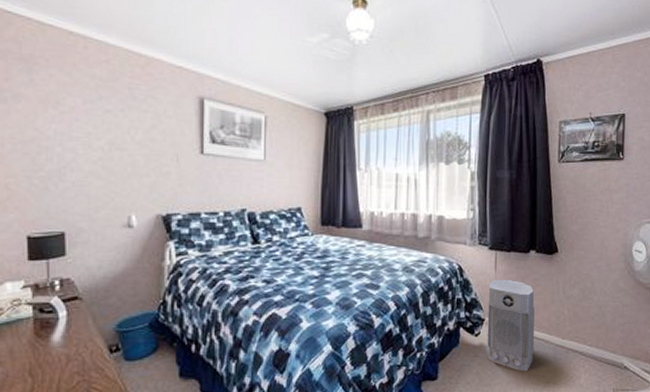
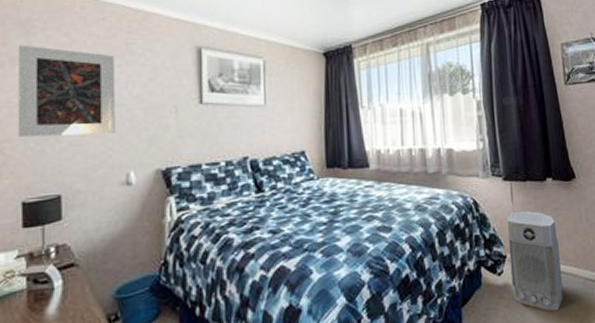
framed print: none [21,81,118,176] -> present [17,44,116,138]

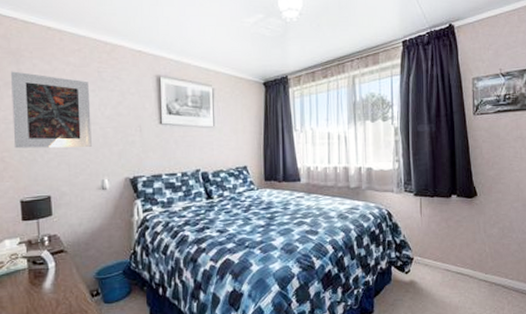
air purifier: present [506,210,563,311] -> none [415,221,460,304]

